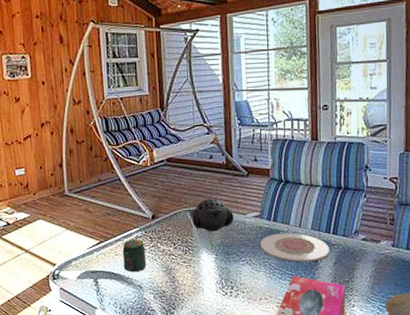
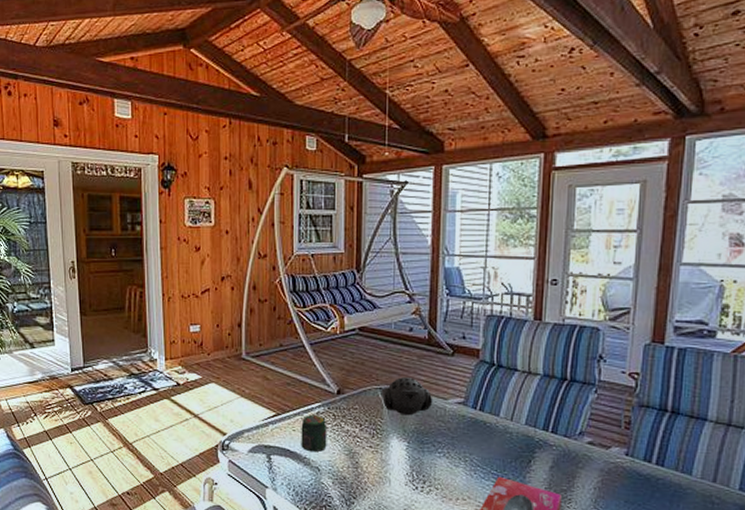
plate: present [259,232,330,263] -> none [461,425,546,463]

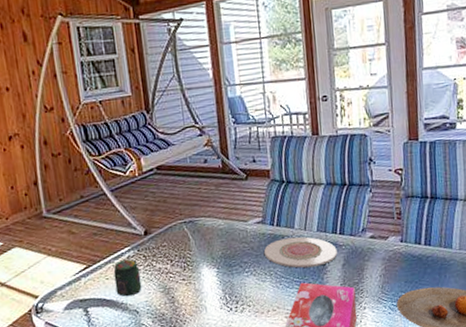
speaker: present [381,377,433,416] -> none [185,207,235,244]
plate: none [461,425,546,463] -> present [263,236,337,268]

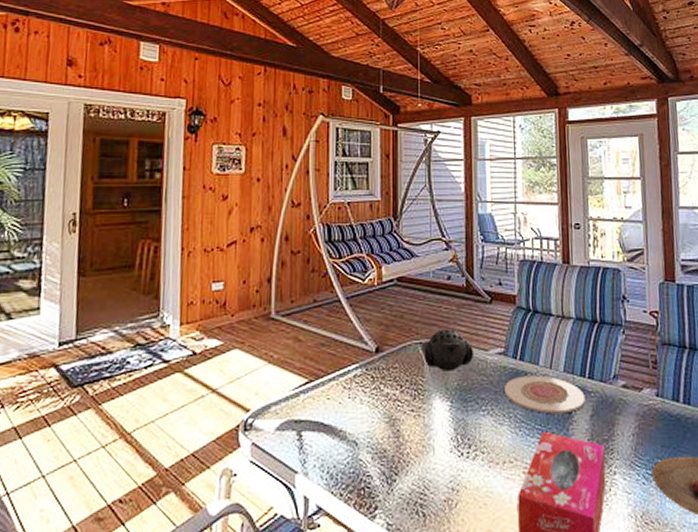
jar: present [113,259,142,296] -> none [336,379,365,422]
speaker: none [185,207,235,244] -> present [421,329,474,372]

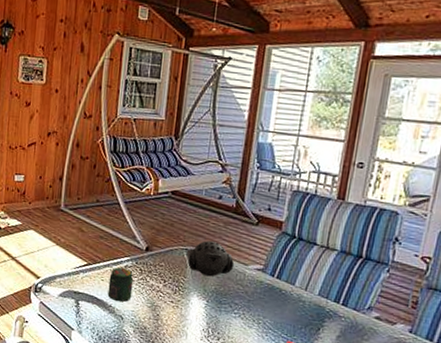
jar: none [336,379,365,422] -> present [107,267,134,302]
plate: present [503,375,585,414] -> none [256,291,335,330]

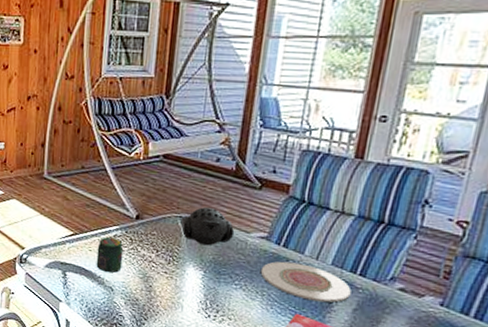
plate: none [256,291,335,330] -> present [260,261,352,303]

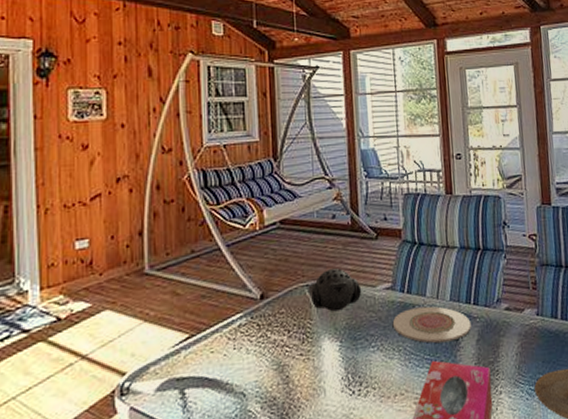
jar: present [96,237,124,273] -> none [220,328,252,375]

